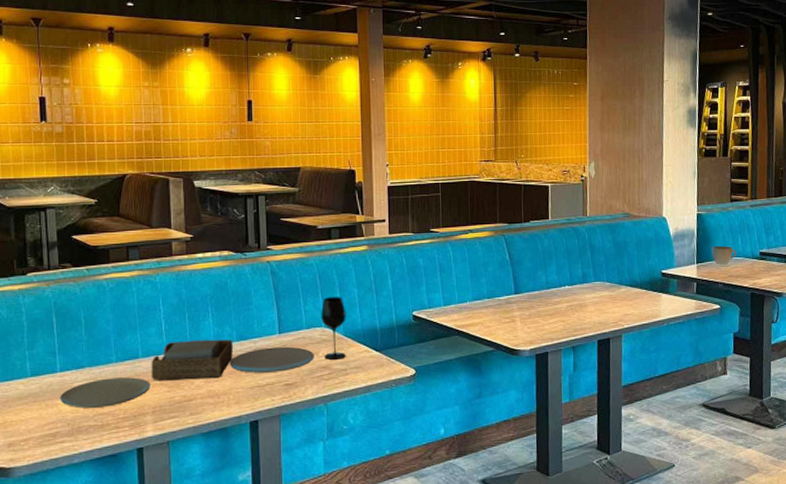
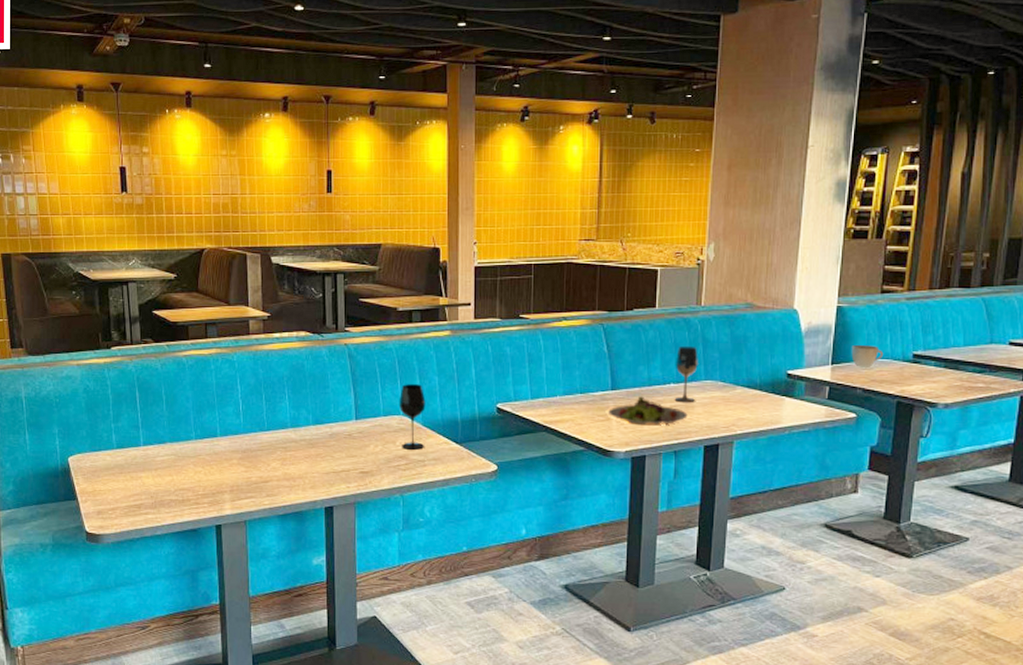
plate: present [60,377,151,408] -> none [143,455,228,483]
napkin holder: present [151,339,234,380] -> none [228,421,310,461]
plate: present [229,346,314,373] -> none [305,433,391,459]
salad plate: none [513,298,582,324] -> present [608,396,688,424]
wine glass: none [568,252,588,303] -> present [674,346,698,403]

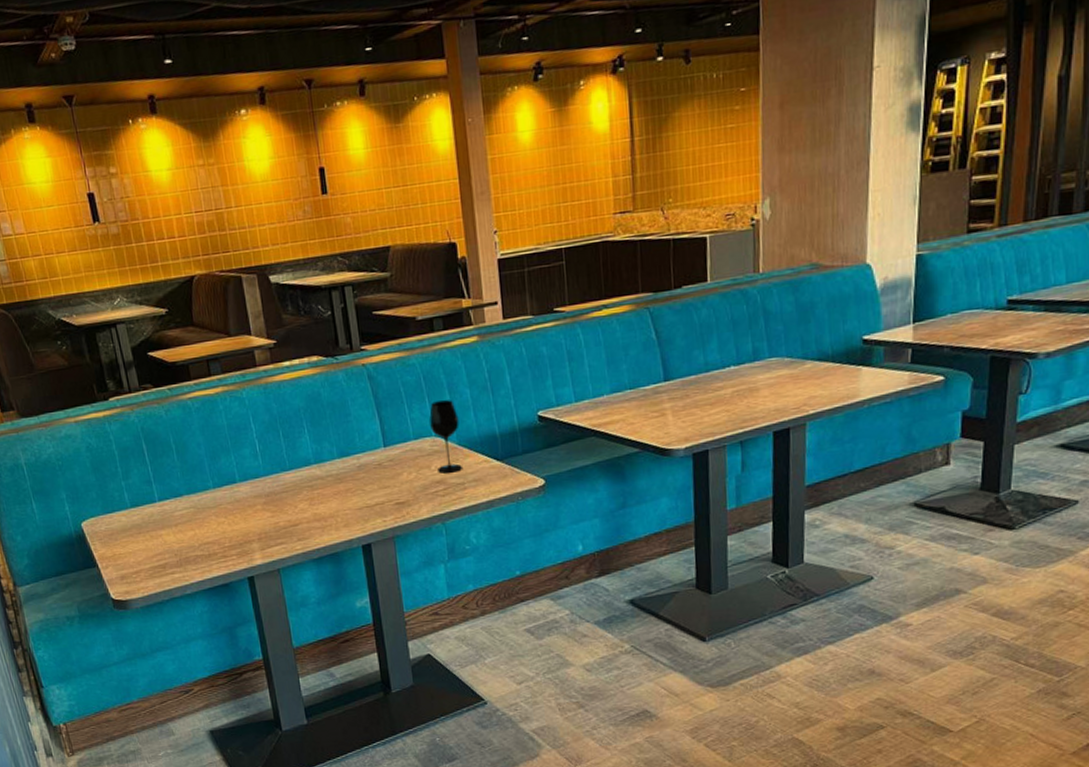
salad plate: present [608,396,688,424] -> none [663,384,752,417]
wine glass: present [674,346,698,403] -> none [733,321,760,387]
cup: present [851,345,884,367] -> none [935,295,973,323]

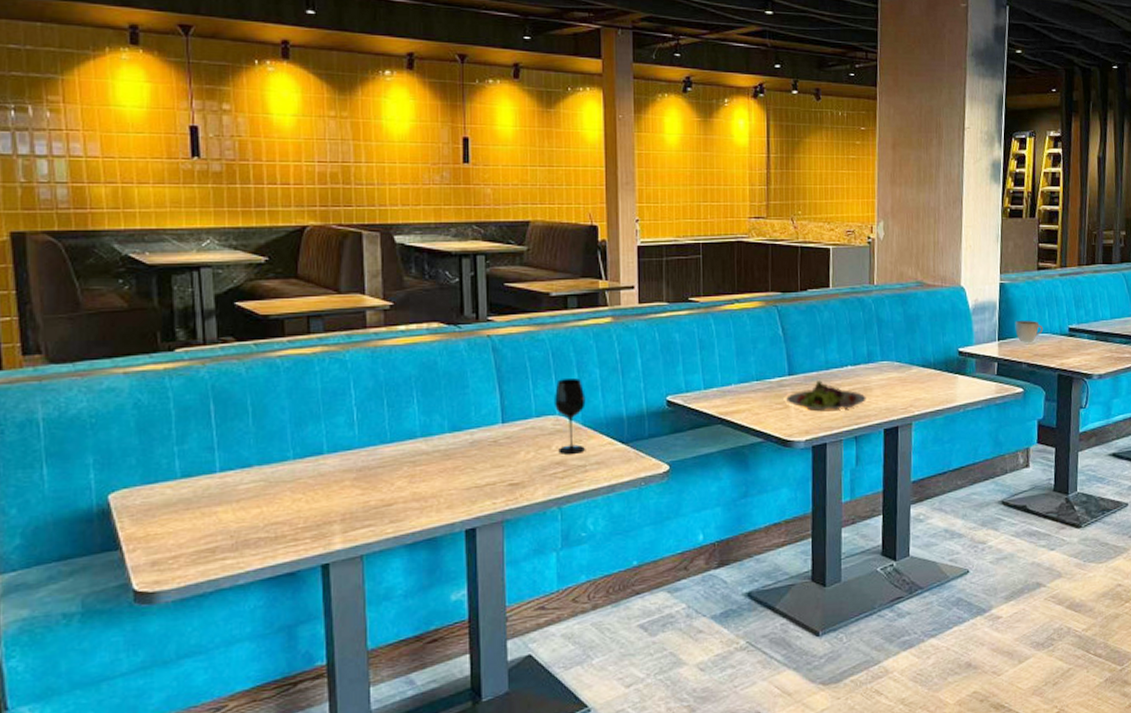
salad plate: none [663,384,752,417] -> present [786,380,866,411]
cup: none [935,295,973,323] -> present [1015,321,1044,342]

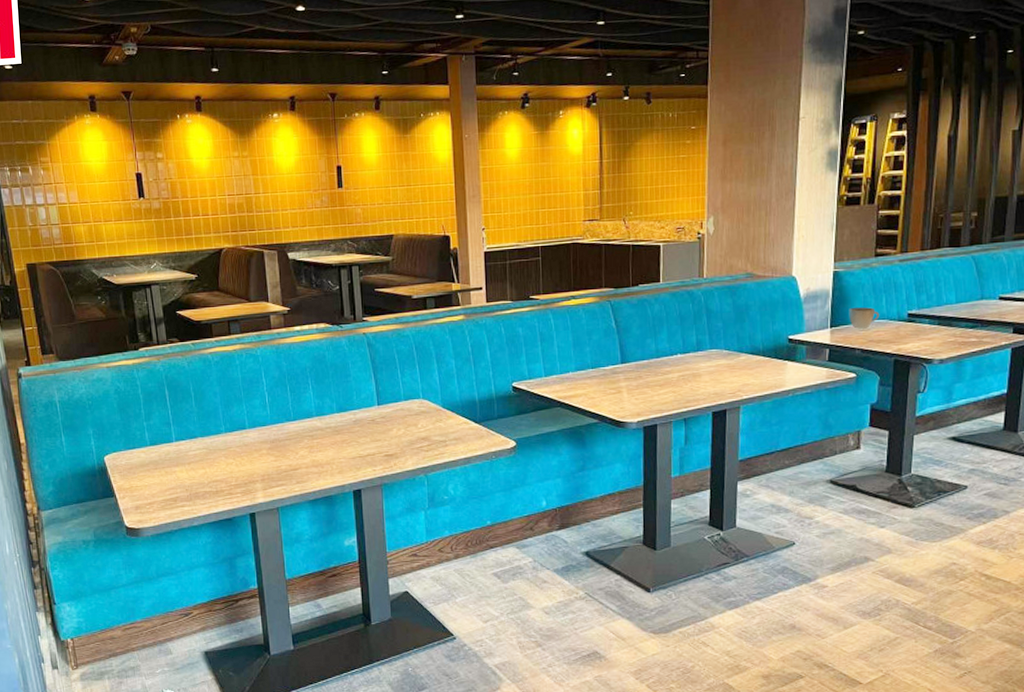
wine glass: present [553,378,586,454] -> none [418,368,445,431]
salad plate: present [786,380,866,411] -> none [619,368,695,395]

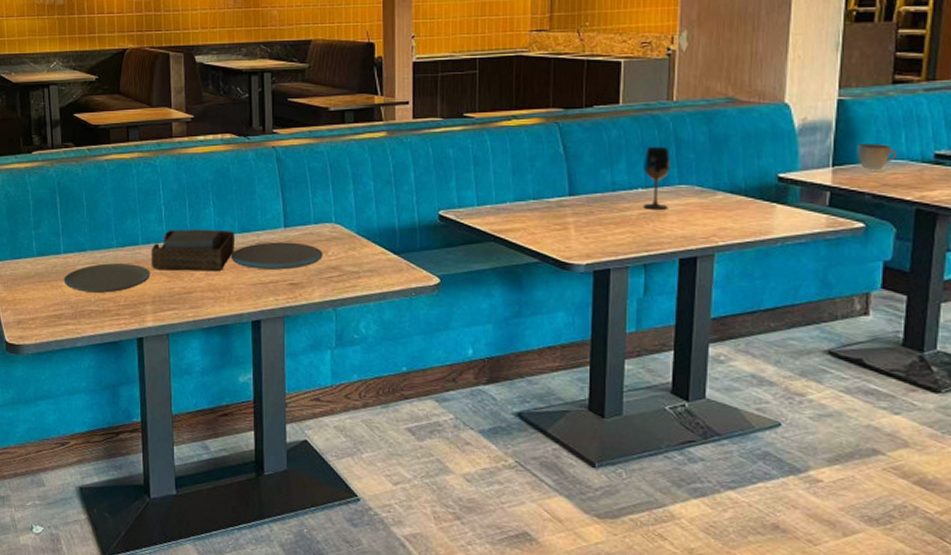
plate: none [177,447,258,476] -> present [64,263,151,293]
napkin holder: none [257,411,335,450] -> present [151,229,236,271]
plate: none [331,418,413,444] -> present [230,242,323,270]
wine glass: none [681,317,703,373] -> present [643,146,670,211]

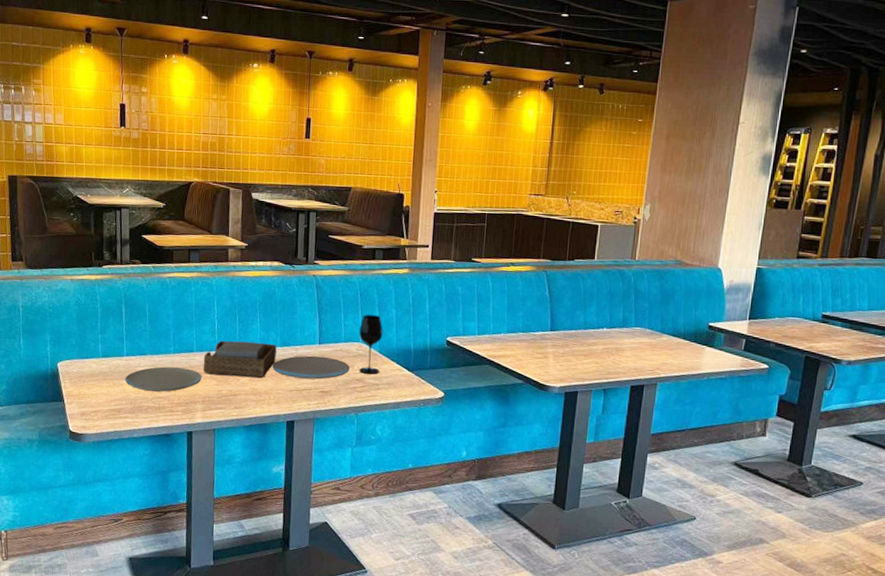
wine glass: none [330,189,360,260] -> present [358,315,383,374]
wine glass: present [643,146,670,211] -> none [606,295,630,347]
cup: present [856,144,898,170] -> none [767,304,796,324]

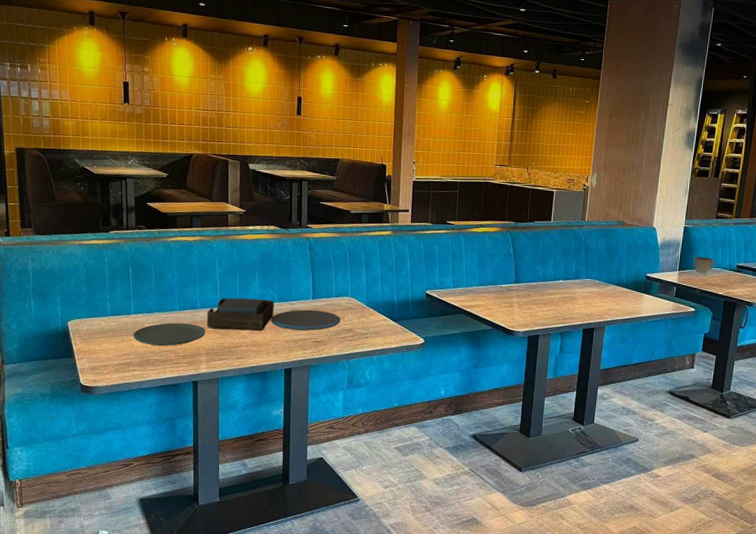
wine glass: present [358,315,383,374] -> none [348,272,370,325]
cup: none [767,304,796,324] -> present [693,257,716,274]

